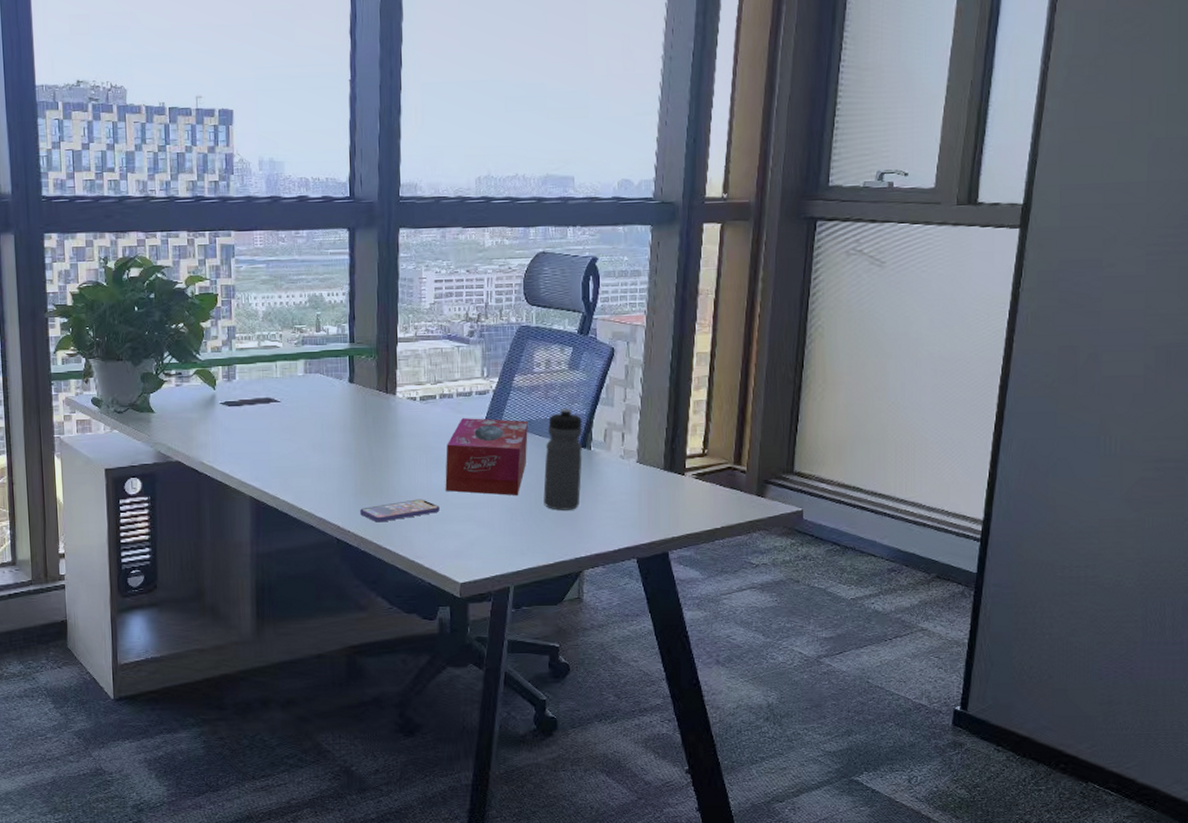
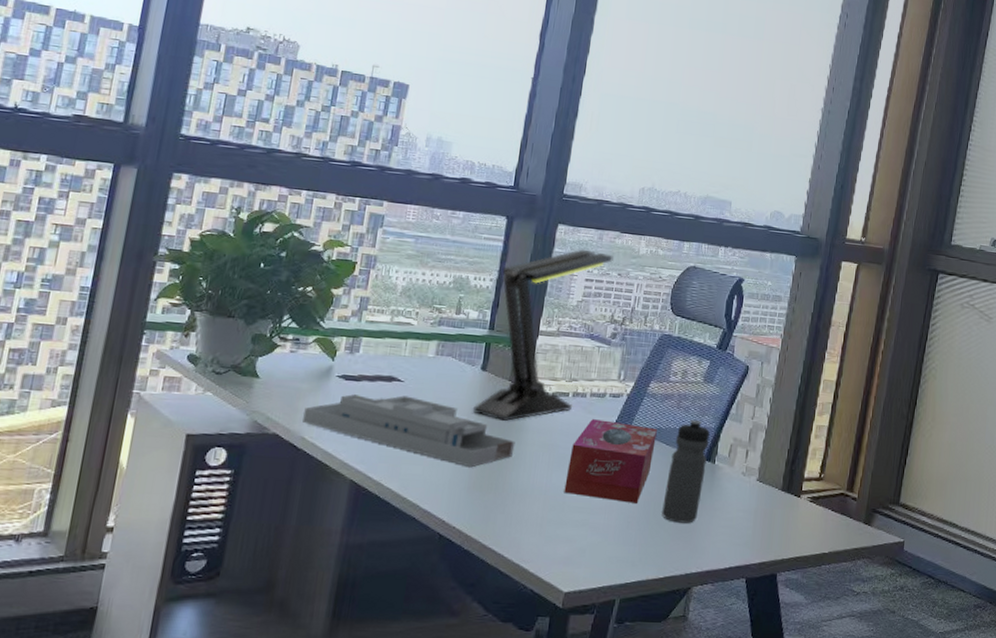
desk organizer: none [198,415,392,476] -> present [302,394,515,468]
desk lamp: none [347,250,459,430] -> present [472,249,614,422]
smartphone: present [360,499,440,523] -> none [469,498,555,521]

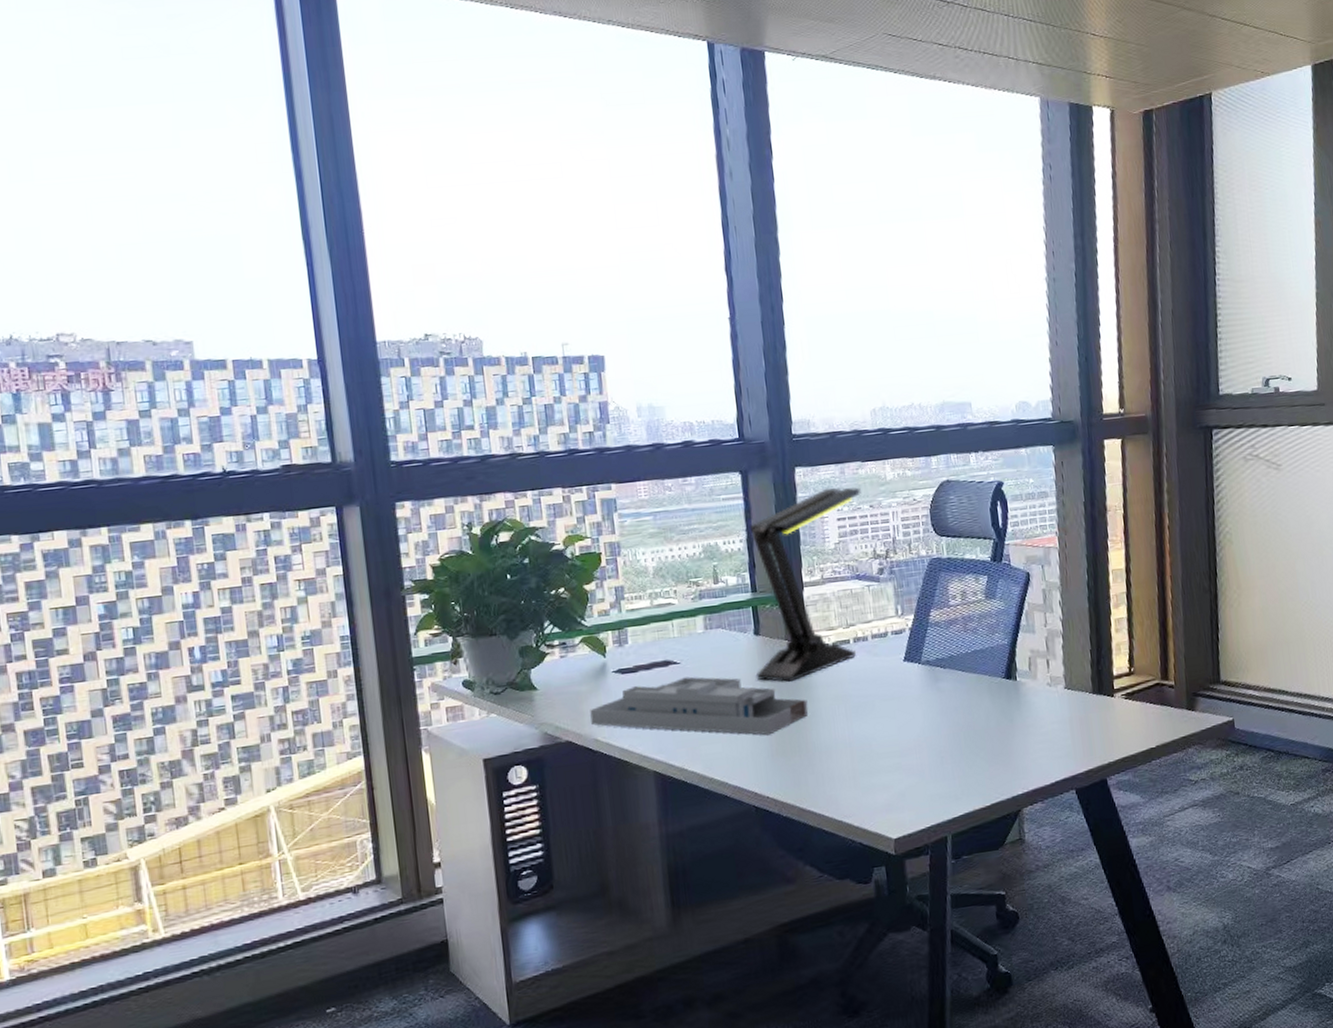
tissue box: present [564,419,657,503] -> none [865,657,952,742]
water bottle: present [662,419,710,523] -> none [970,639,1011,748]

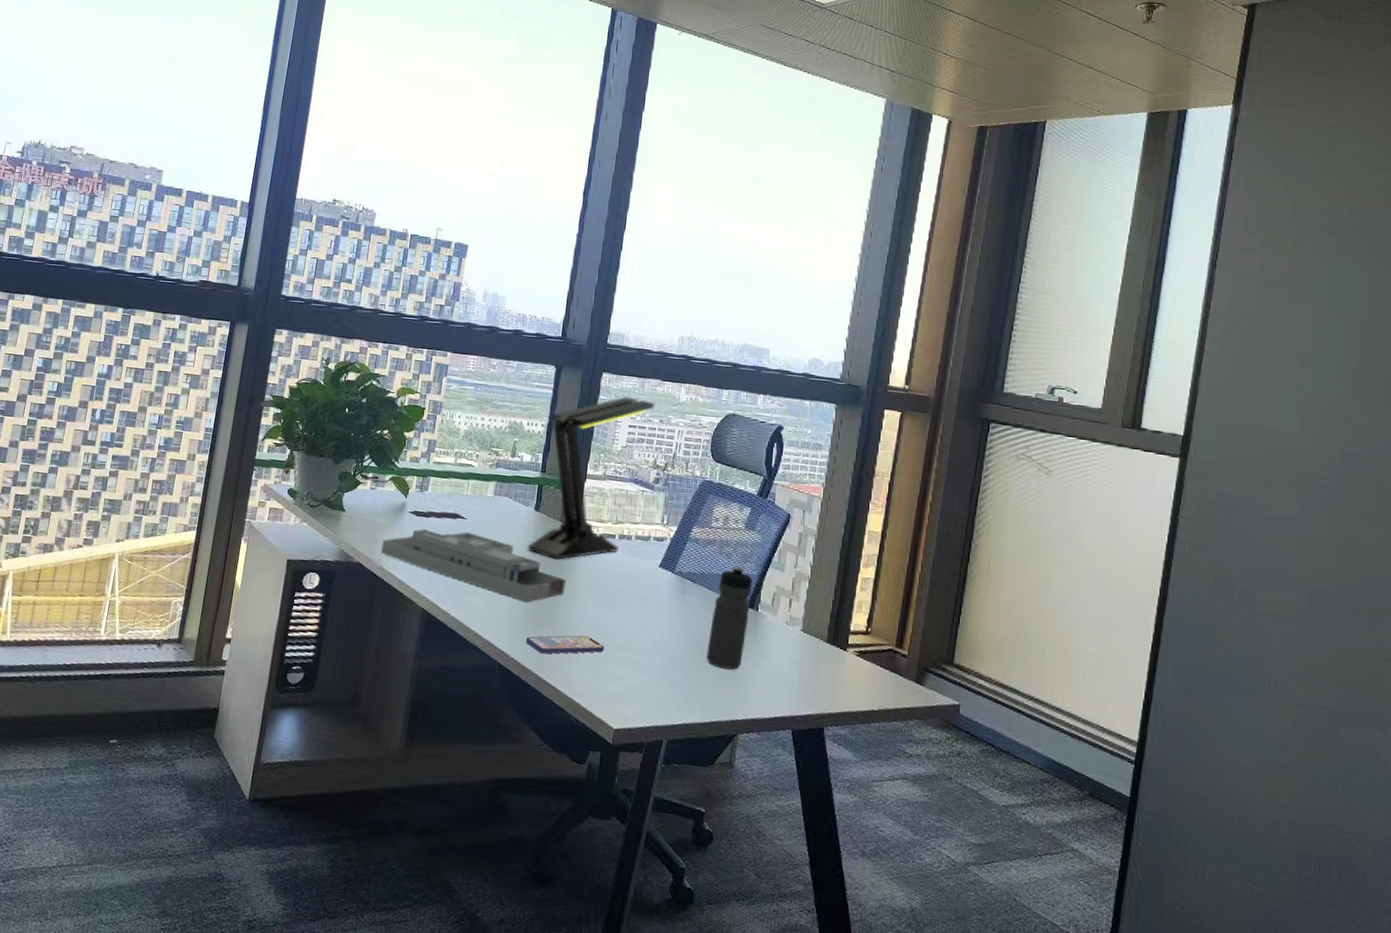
smartphone: none [778,752,865,784] -> present [526,635,604,654]
water bottle: none [970,639,1011,748] -> present [706,565,752,670]

